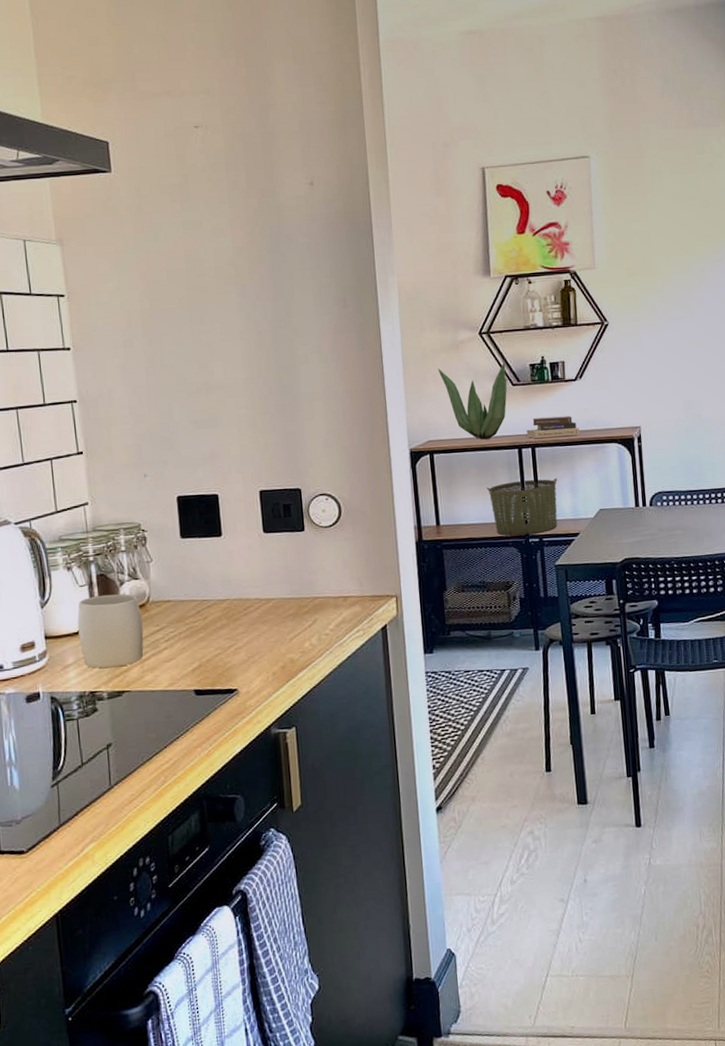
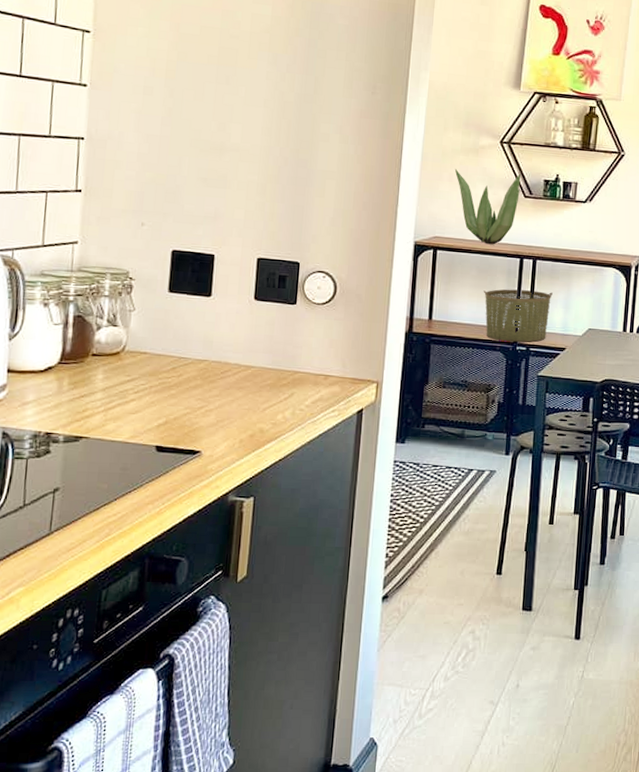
mug: present [77,594,144,669] -> none [43,336,115,412]
books: present [526,415,580,439] -> none [530,232,582,255]

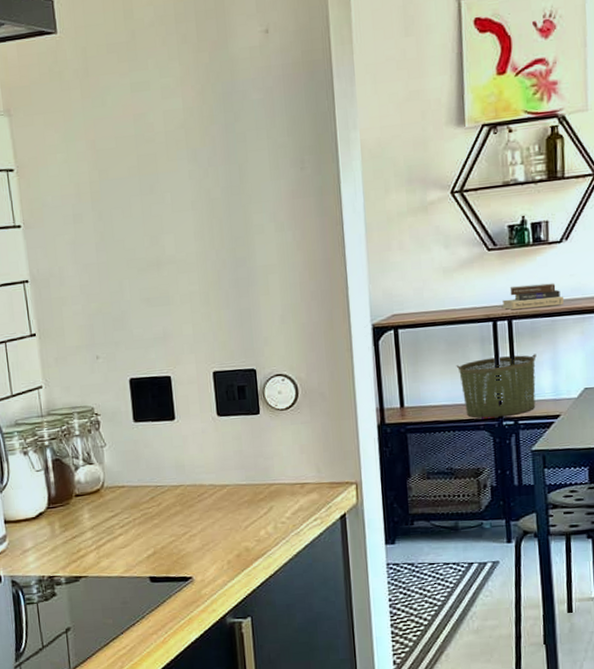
plant: present [454,169,521,245] -> none [404,224,482,313]
books: none [530,232,582,255] -> present [502,283,565,310]

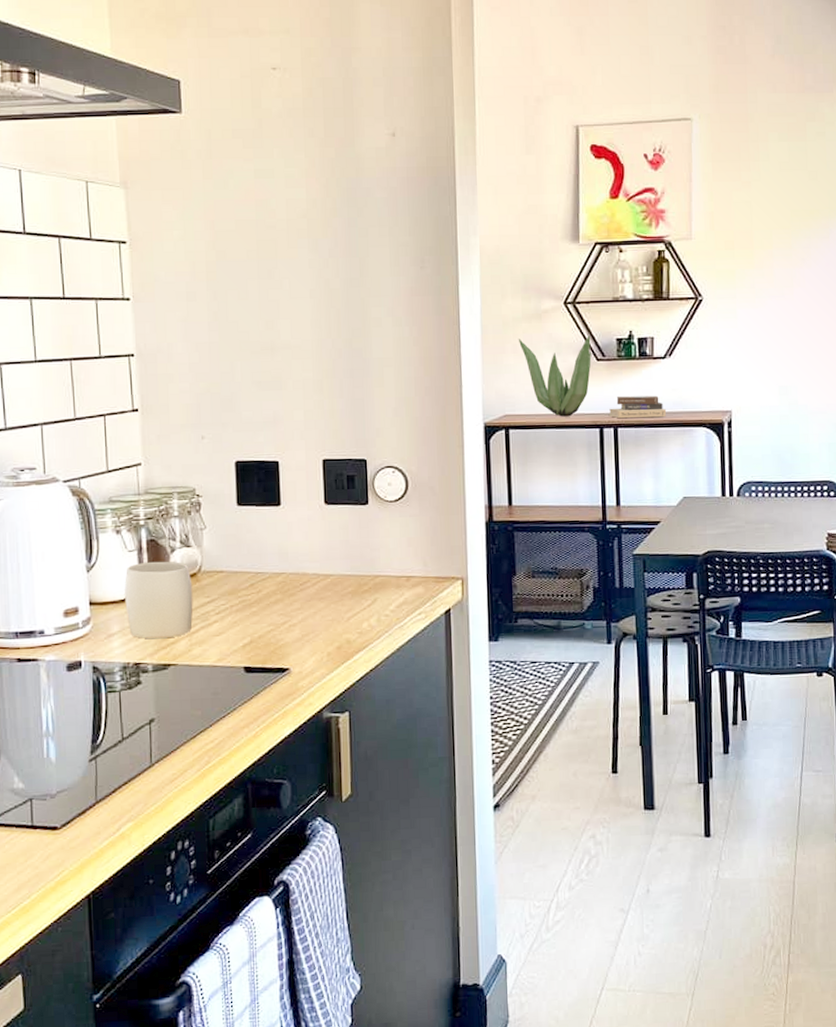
mug: none [34,479,99,554] -> present [124,561,193,640]
plant: none [404,224,482,313] -> present [518,334,592,417]
basket: present [456,354,536,419] -> none [563,461,640,521]

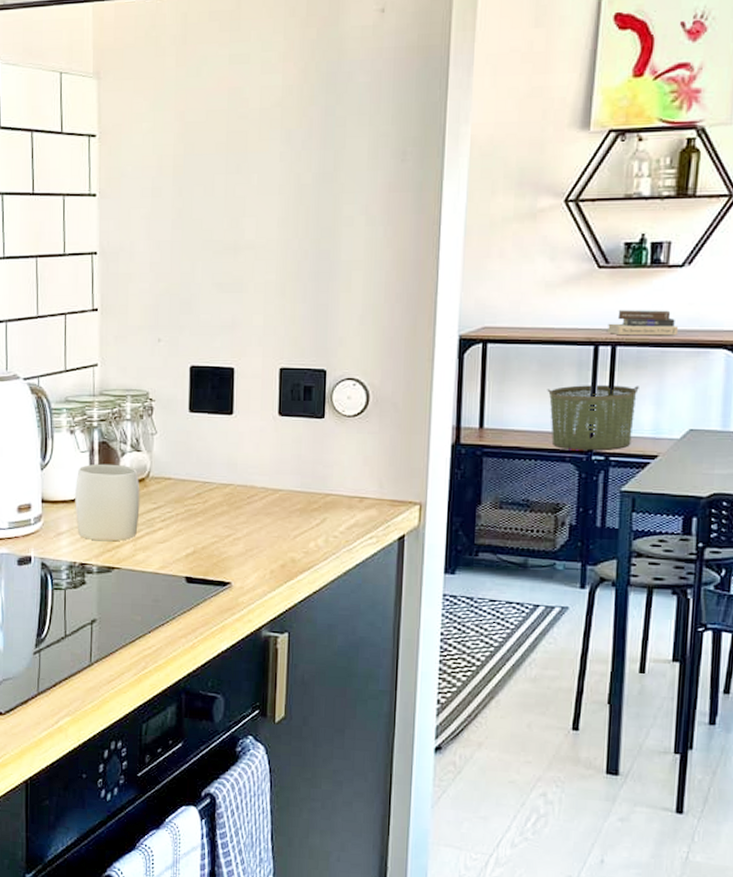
plant: present [518,334,592,417] -> none [506,237,593,331]
basket: none [563,461,640,521] -> present [547,385,639,451]

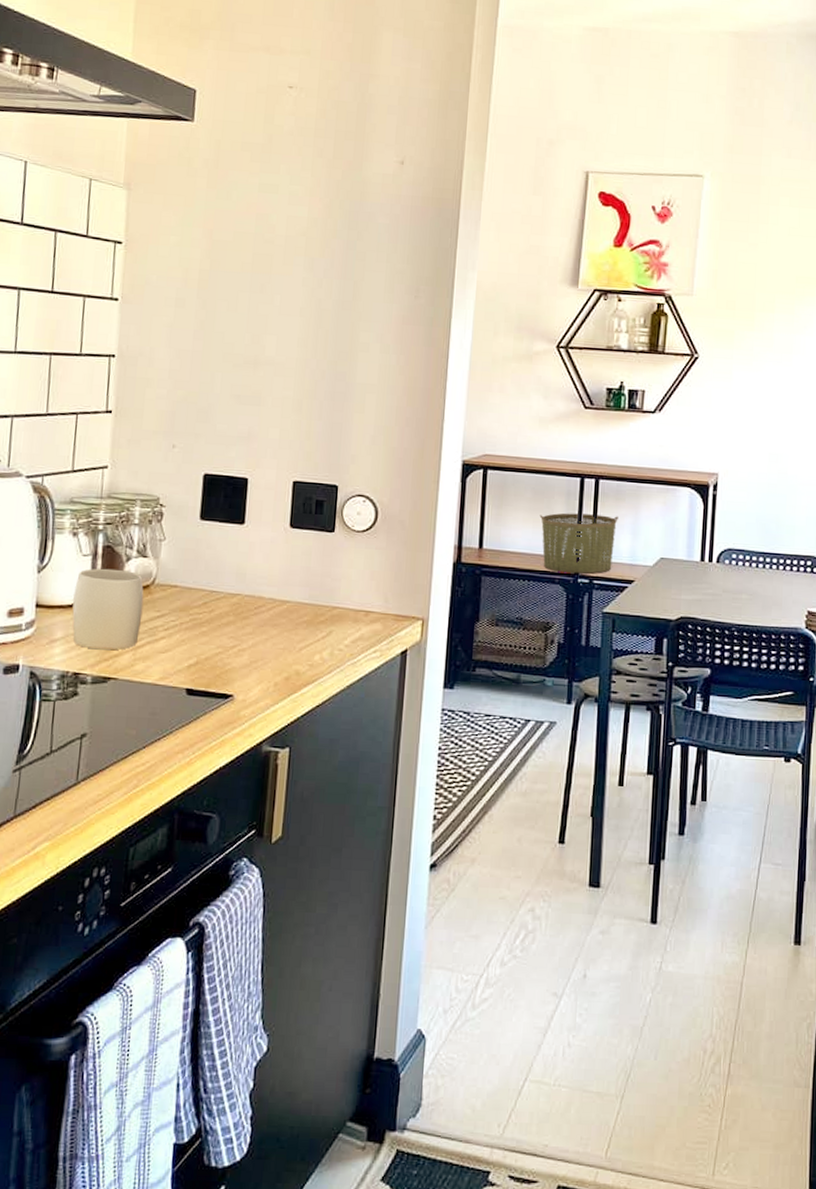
books: present [608,310,679,336] -> none [592,447,652,473]

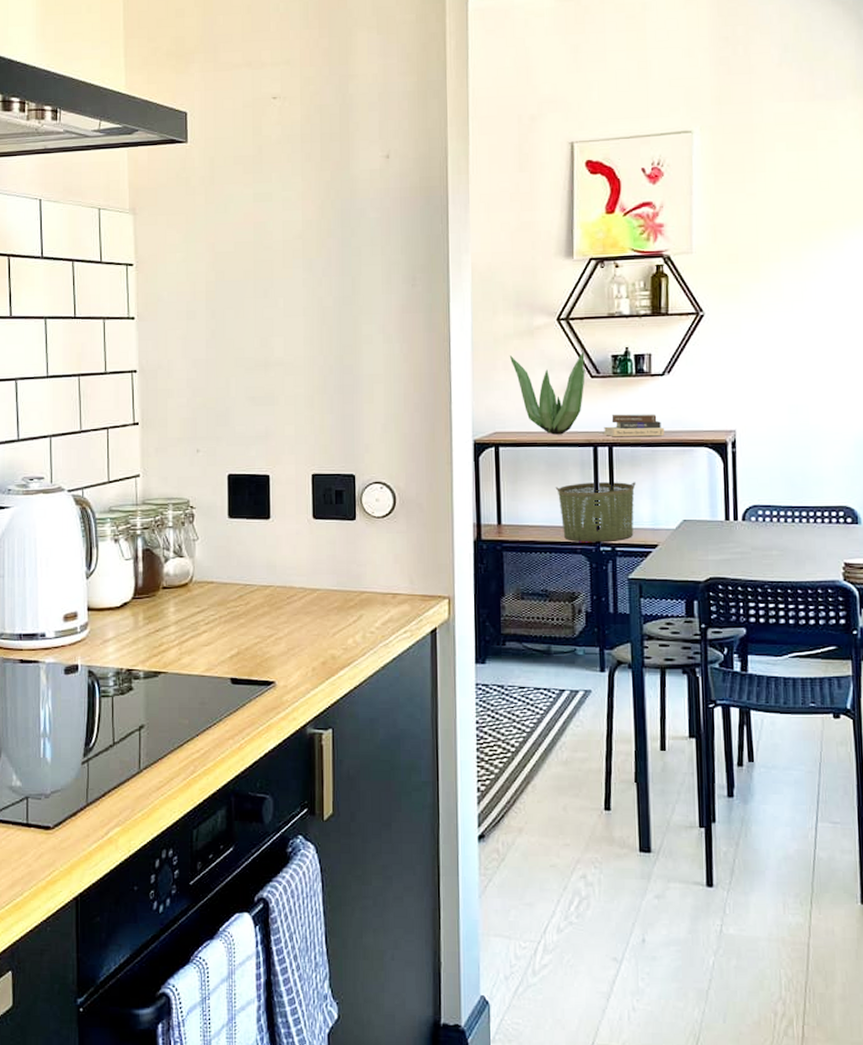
mug: present [72,568,144,651] -> none [121,570,184,647]
plant: none [506,378,580,463] -> present [509,351,585,435]
books: none [592,447,652,473] -> present [604,414,665,437]

